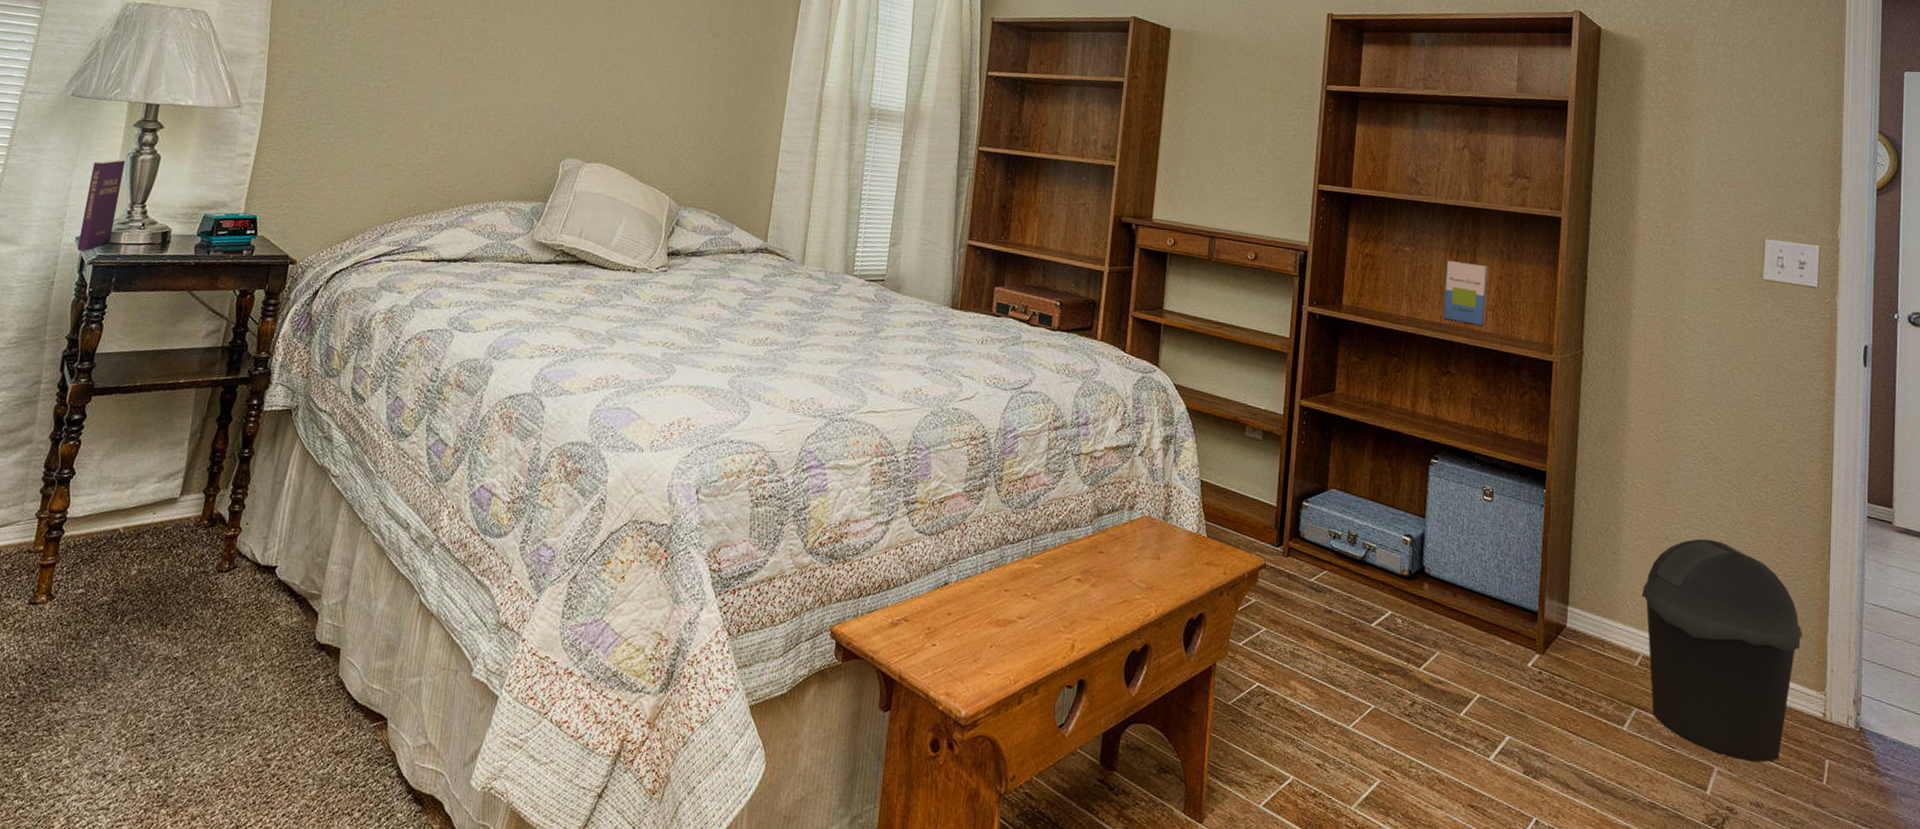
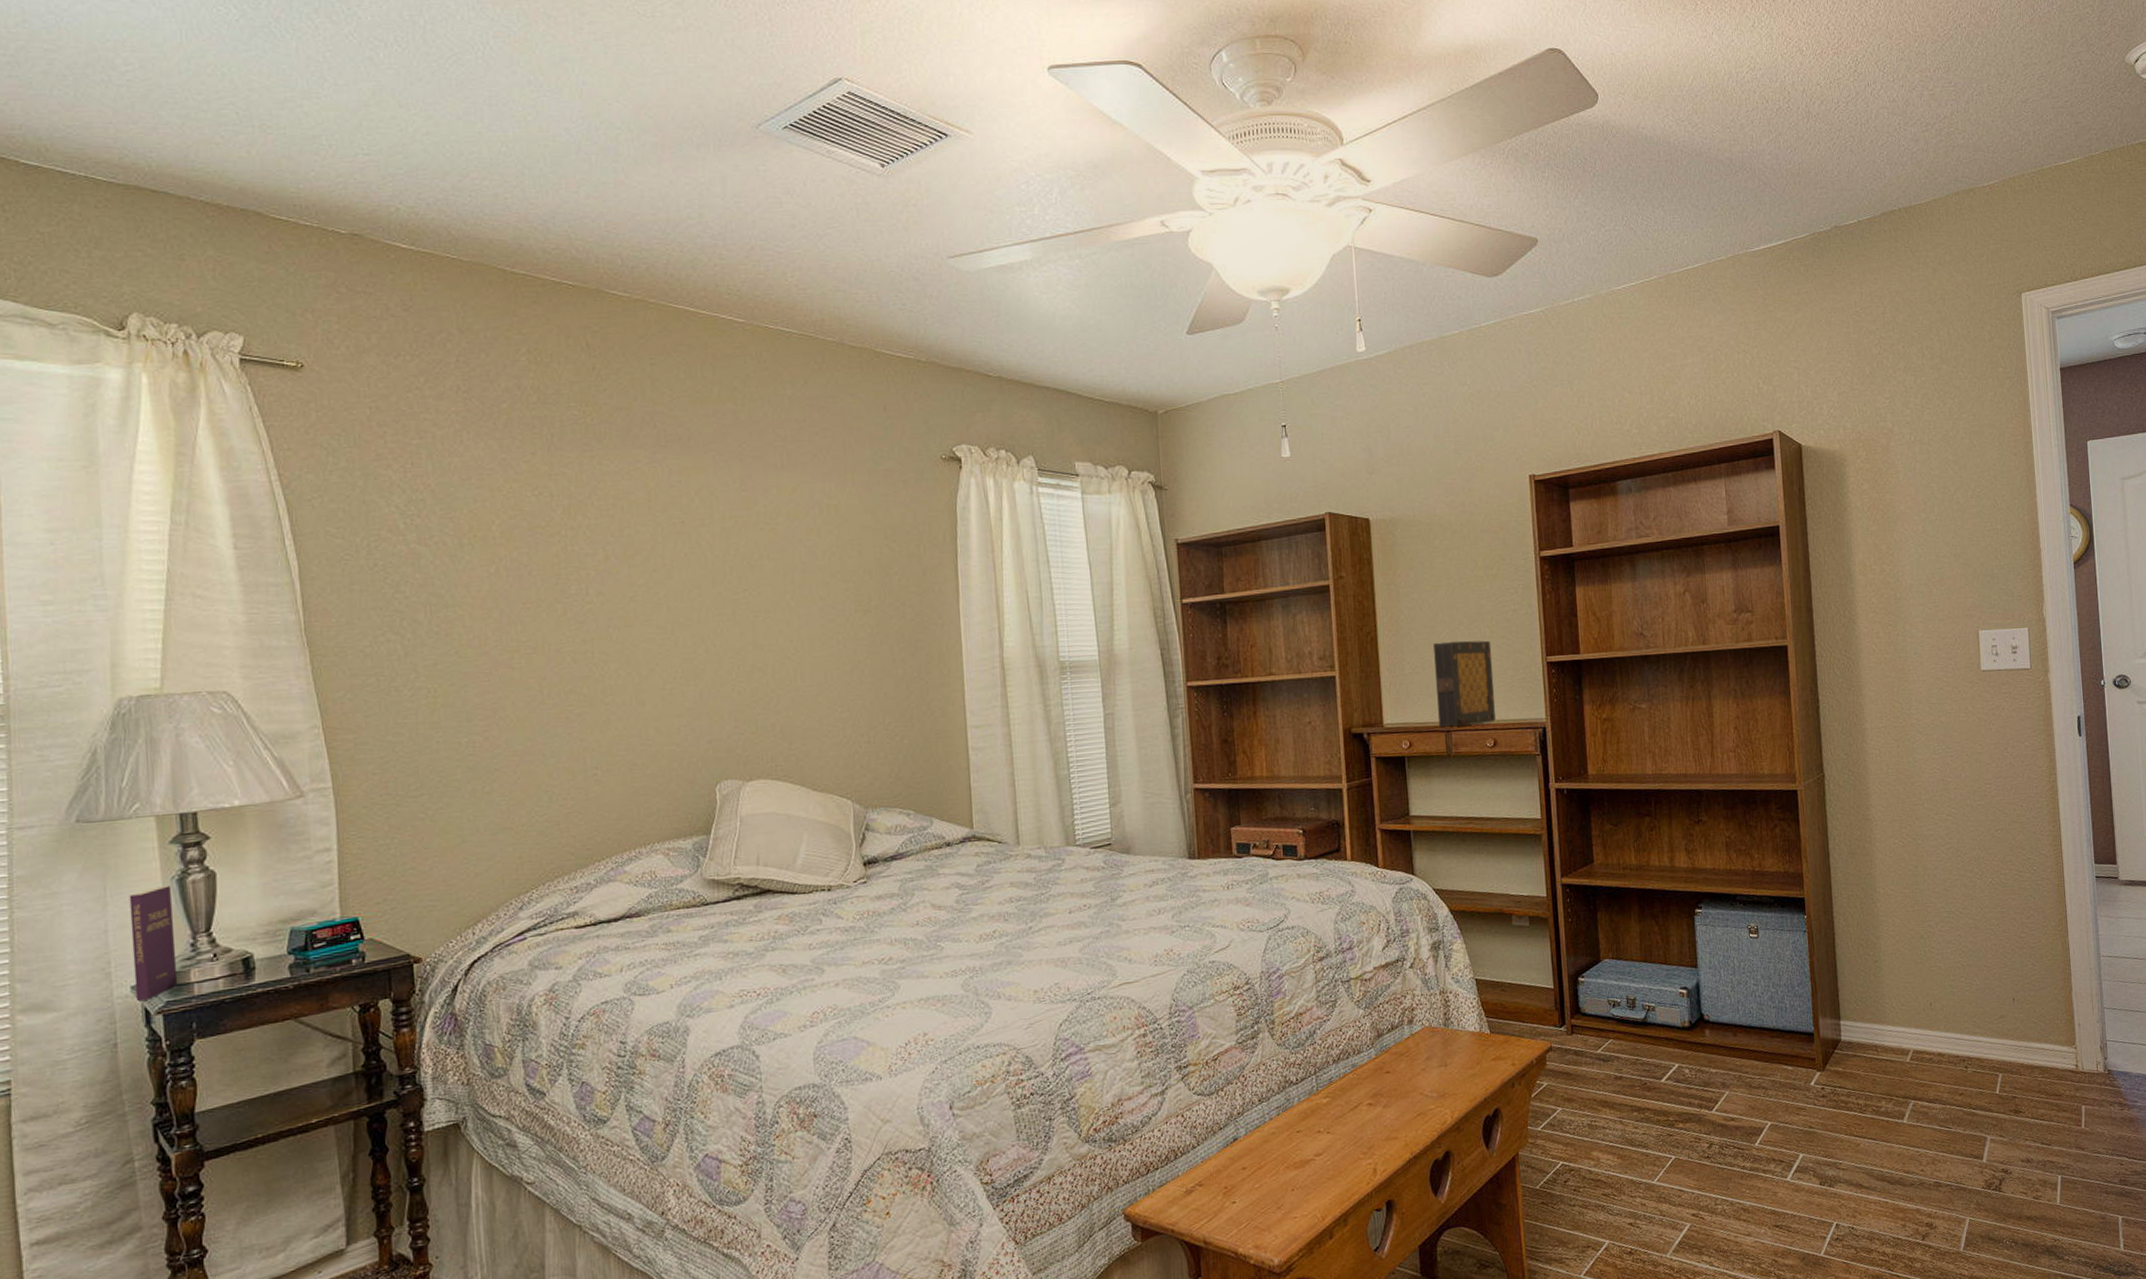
decorative box: none [1204,152,1267,237] -> present [1433,640,1496,727]
book: present [1442,260,1489,326] -> none [1684,707,1729,770]
trash bin: present [1641,538,1803,762] -> none [1905,928,2051,1124]

